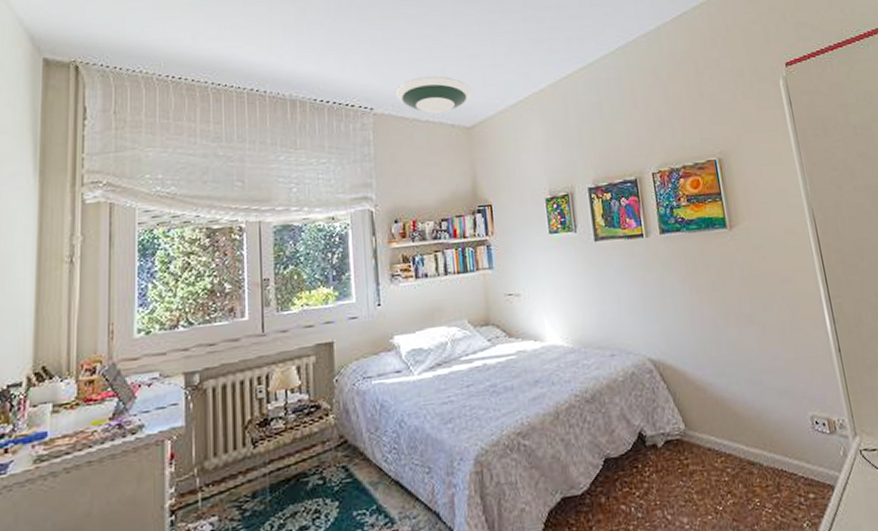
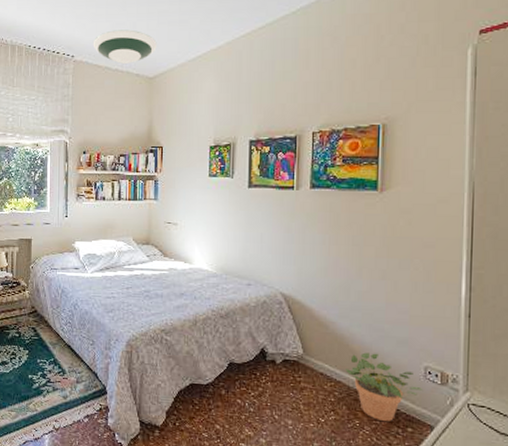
potted plant: none [733,411,815,494] -> present [345,352,424,422]

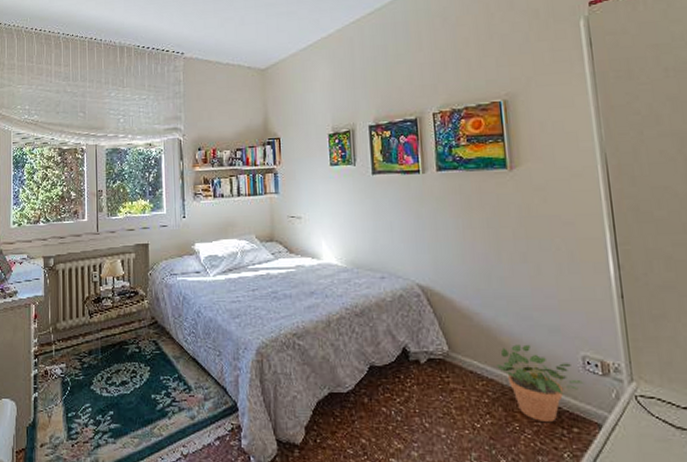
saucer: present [93,29,157,64] -> none [202,23,267,58]

